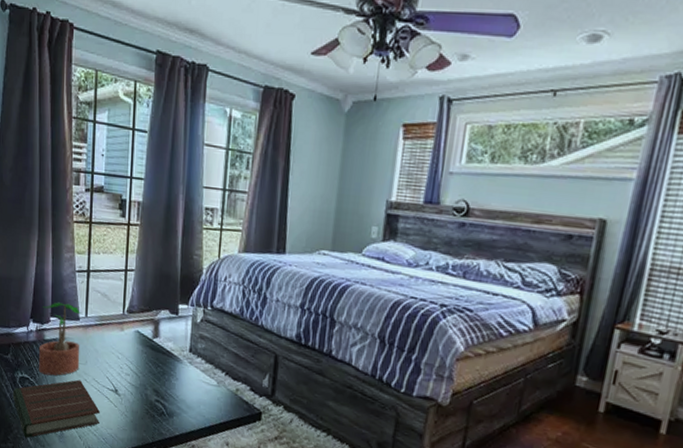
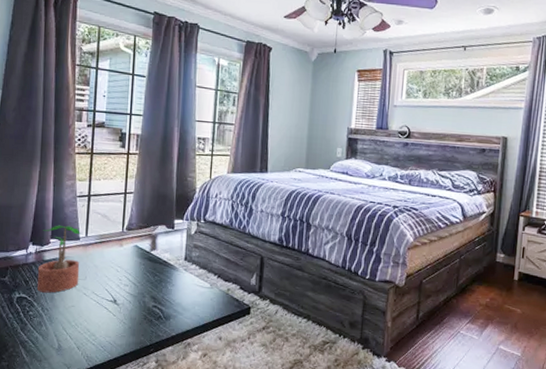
book: present [12,379,100,438] -> none [8,294,99,355]

